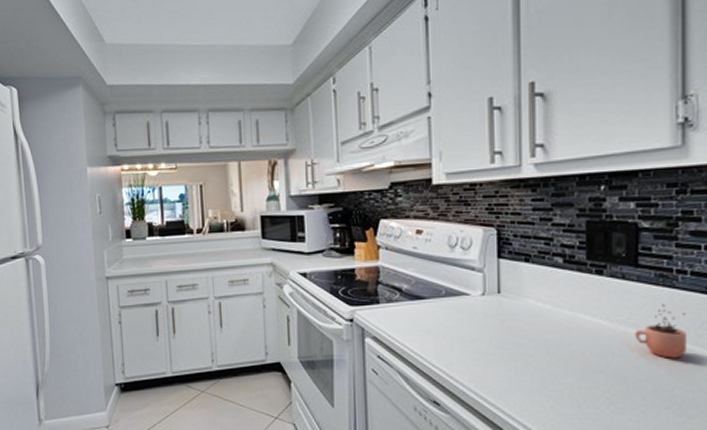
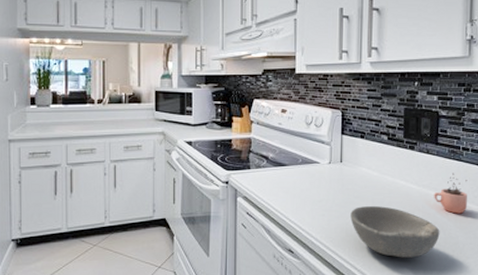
bowl: none [514,348,646,415] -> present [350,206,440,258]

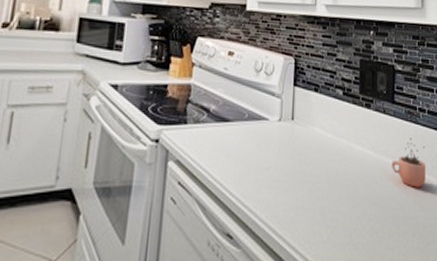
bowl: present [350,206,440,258] -> none [301,176,399,245]

